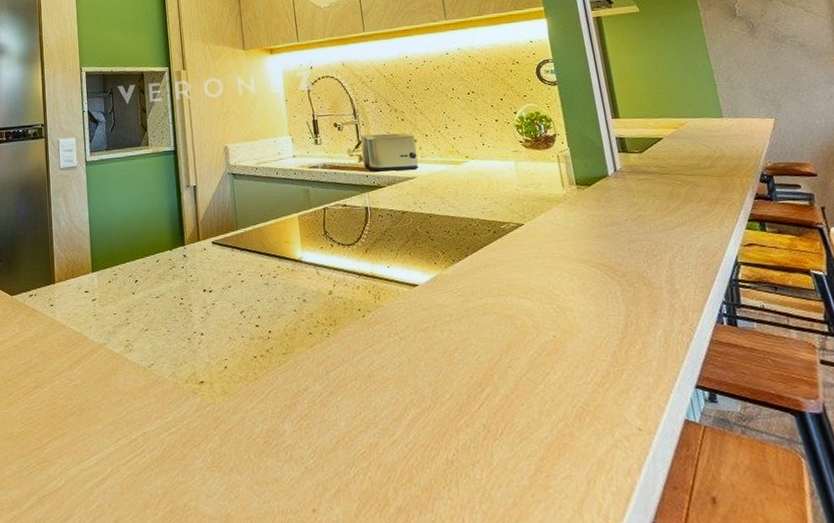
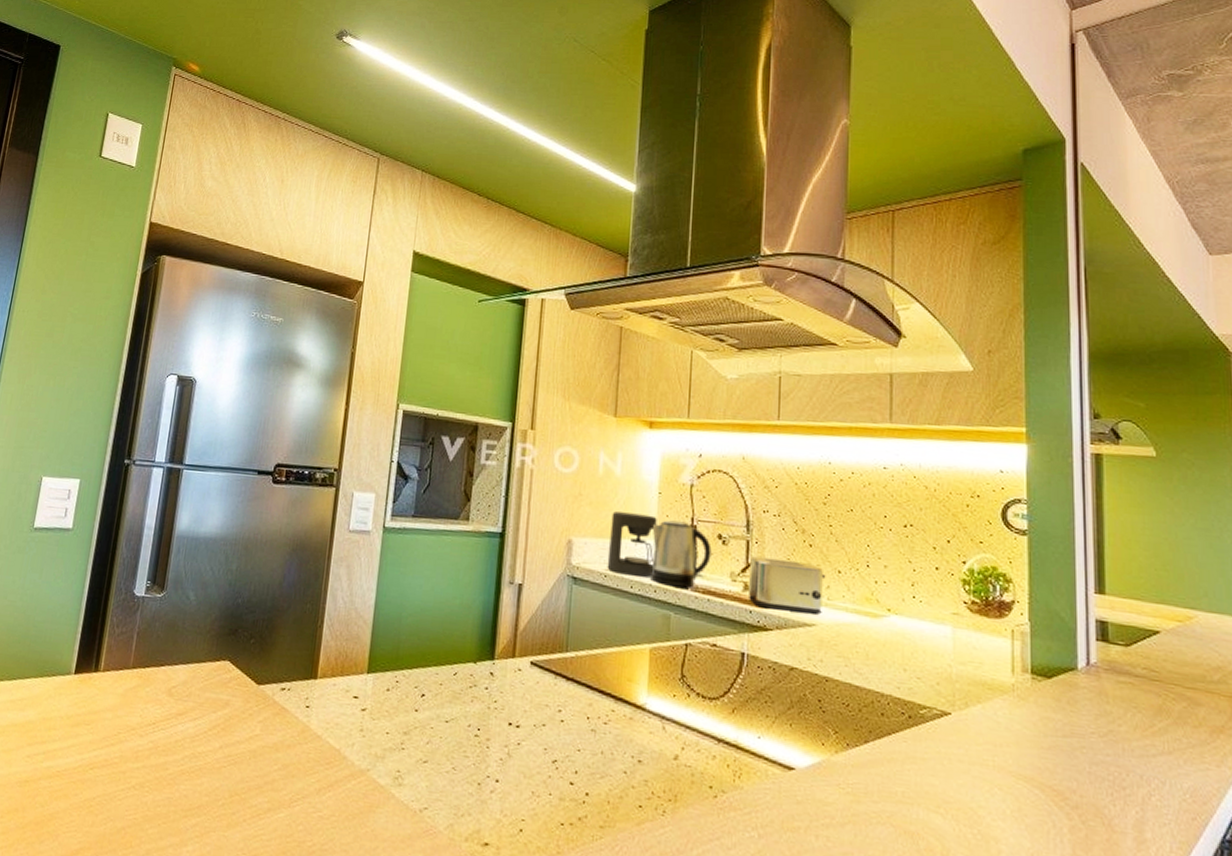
coffee maker: none [253,118,291,166] -> present [608,511,657,578]
kettle: none [284,118,332,168] -> present [650,520,712,589]

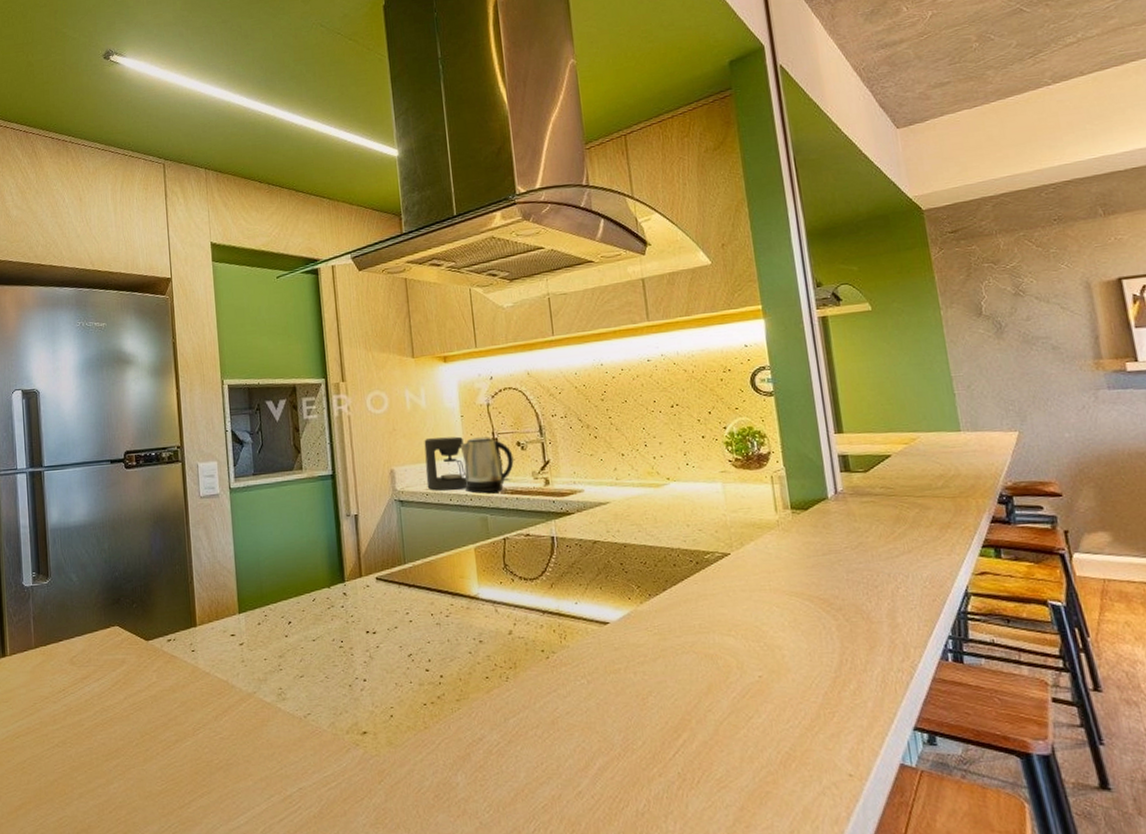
toaster: present [749,556,826,616] -> none [547,451,613,497]

